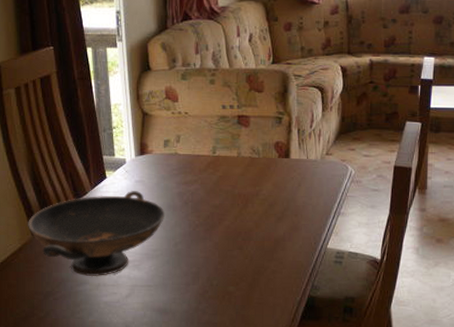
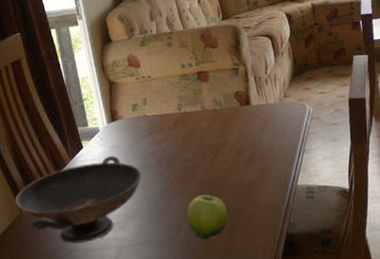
fruit: none [206,244,249,290] -> present [186,194,228,239]

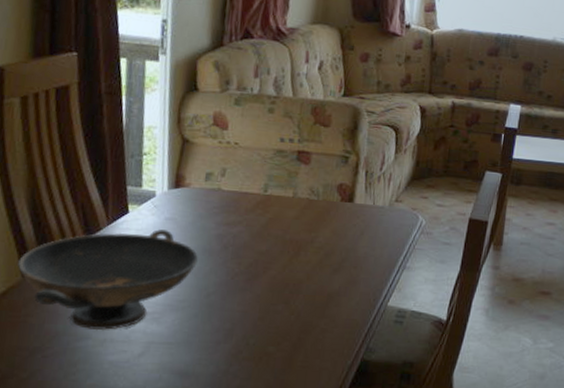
fruit: present [186,194,228,239] -> none [243,297,296,350]

